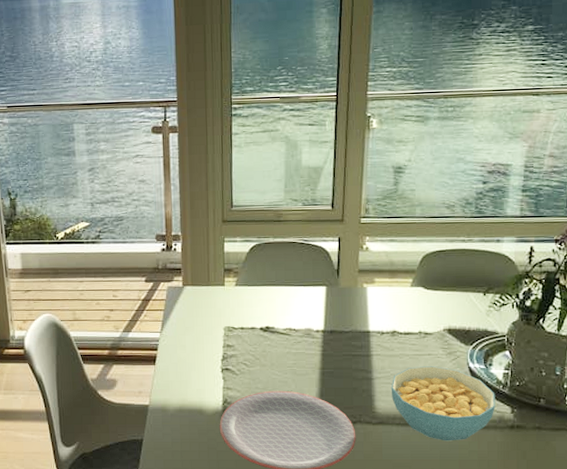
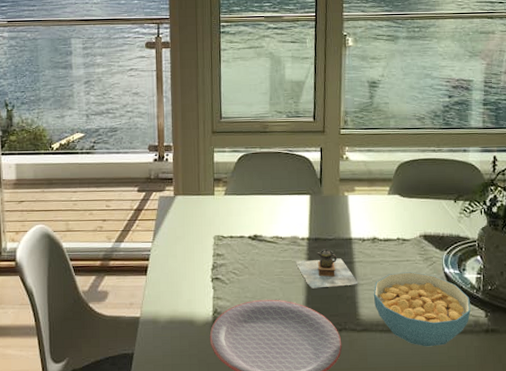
teapot: none [309,341,375,381] -> present [295,249,358,289]

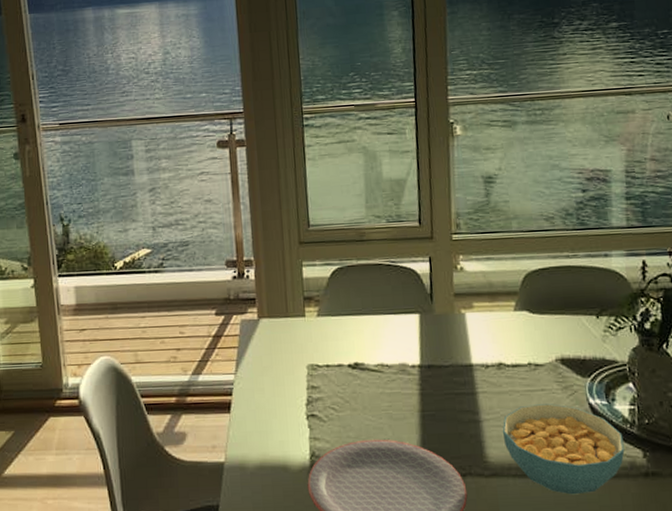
teapot: present [295,249,358,289] -> none [405,377,483,426]

